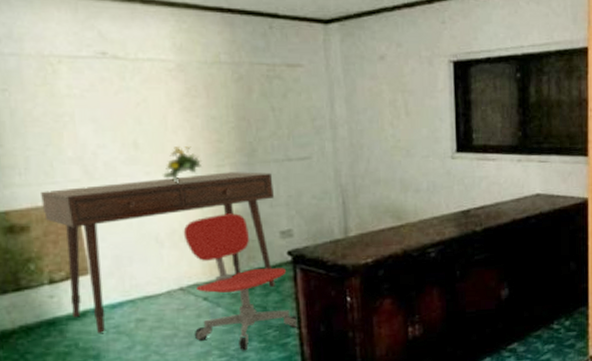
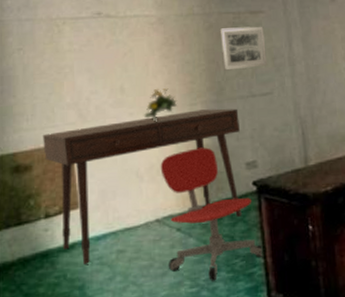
wall art: none [251,81,305,130] -> present [219,26,267,71]

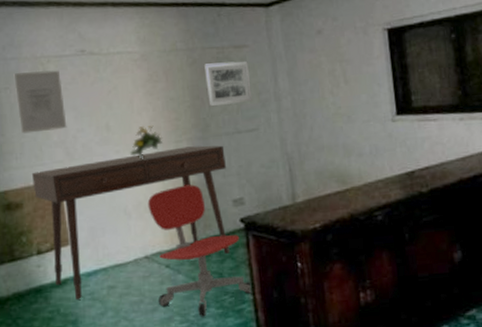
wall art: none [28,32,81,95] -> present [13,70,67,134]

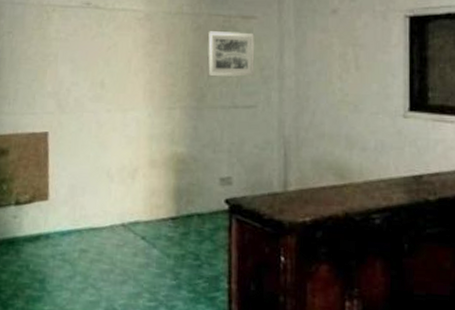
wall art: present [13,70,67,134] -> none [17,18,63,81]
desk: present [32,145,230,300] -> none [21,114,218,258]
flowering plant: present [130,124,164,159] -> none [121,87,157,122]
office chair: present [147,184,254,317] -> none [128,155,231,299]

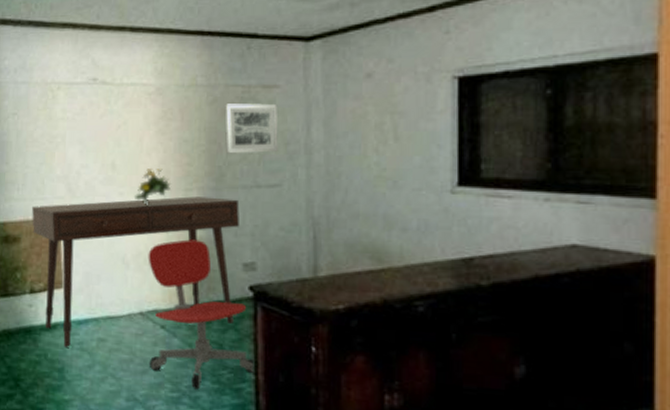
desk: none [21,114,218,258] -> present [32,196,240,347]
flowering plant: none [121,87,157,122] -> present [135,167,172,205]
office chair: none [128,155,231,299] -> present [148,239,257,390]

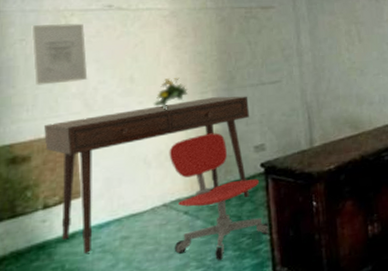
wall art: none [22,97,72,164] -> present [31,23,88,86]
wall art: present [224,103,278,154] -> none [232,20,276,61]

